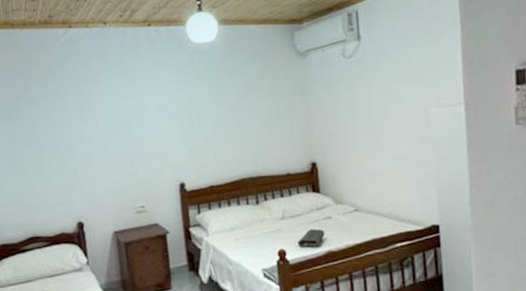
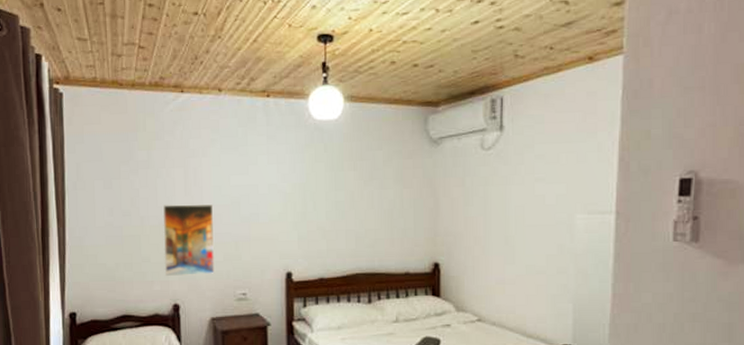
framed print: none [61,127,114,197] -> present [163,204,214,276]

